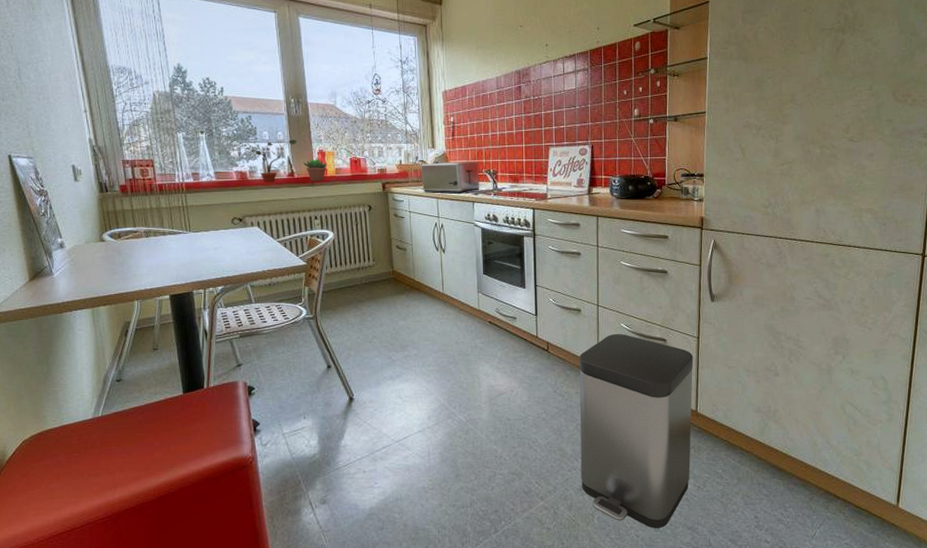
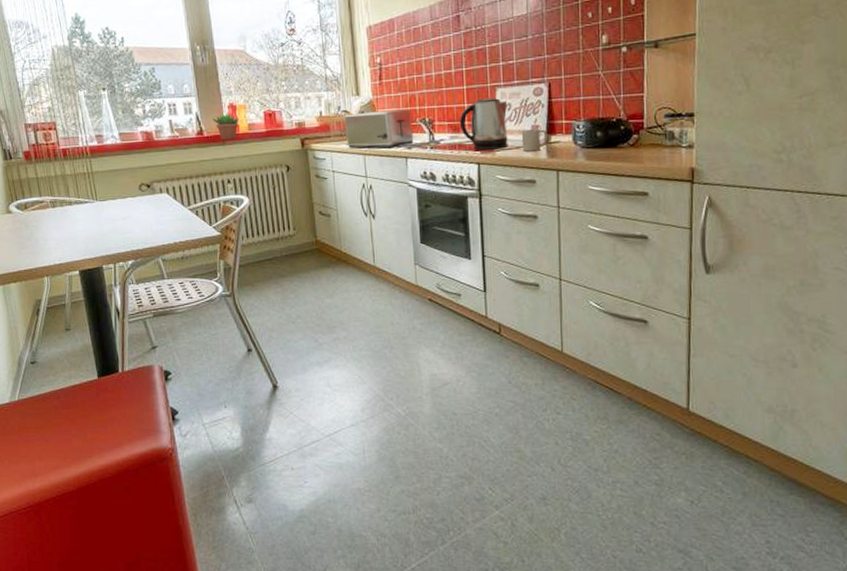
potted plant: present [251,139,297,183] -> none [156,92,205,144]
kettle: none [518,155,558,199] -> present [459,97,508,152]
mug: none [569,182,591,200] -> present [521,129,549,152]
pedal bin: present [579,333,694,528] -> none [538,313,684,549]

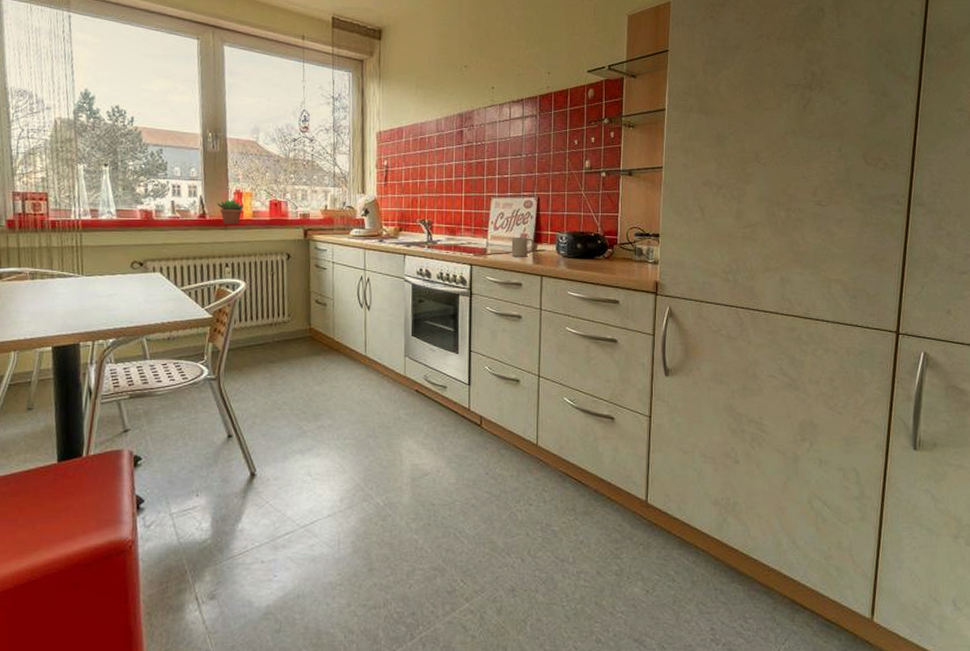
toaster: present [344,109,414,149] -> none [348,209,413,245]
kettle: present [459,97,508,152] -> none [456,205,501,254]

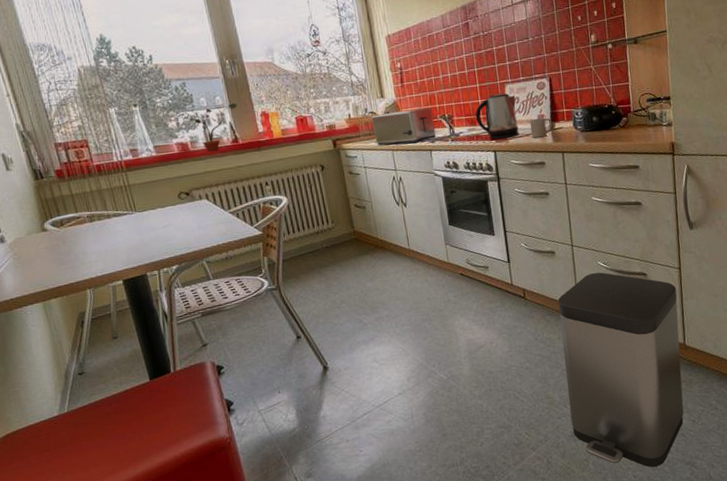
potted plant: none [159,177,212,224] -> present [189,103,237,153]
succulent plant: present [217,199,244,226] -> none [246,121,272,147]
toaster: none [348,209,413,245] -> present [371,107,436,146]
kettle: none [456,205,501,254] -> present [475,93,519,141]
pedal bin: none [513,408,644,639] -> present [558,272,684,467]

